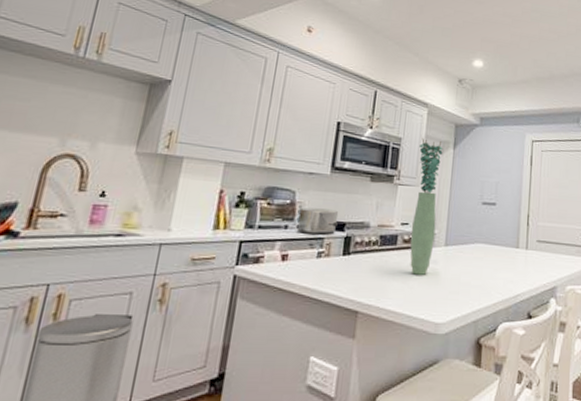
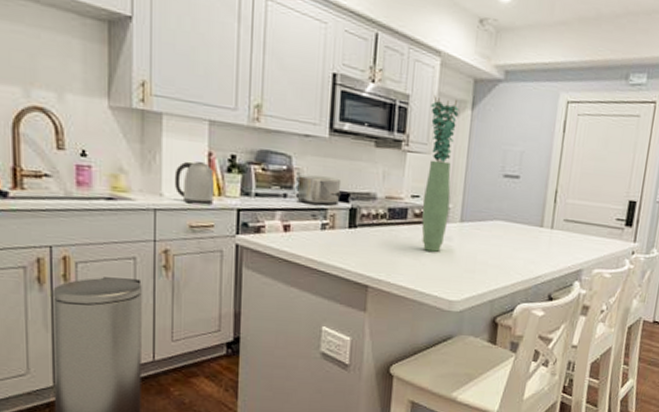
kettle: none [183,198,223,238] -> present [174,161,215,205]

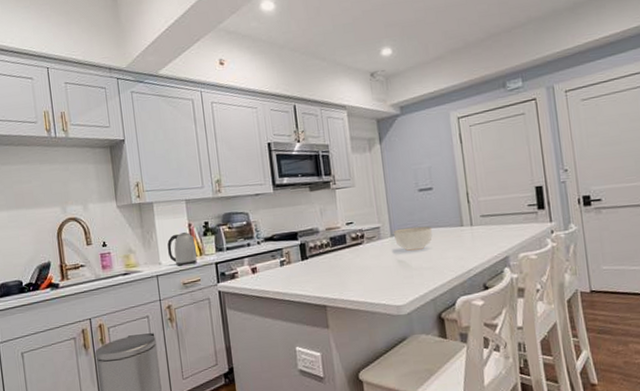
toaster: present [297,174,342,206] -> none [256,222,291,248]
vase: present [421,94,459,252] -> none [347,139,381,267]
bowl: none [463,214,509,245] -> present [393,226,433,252]

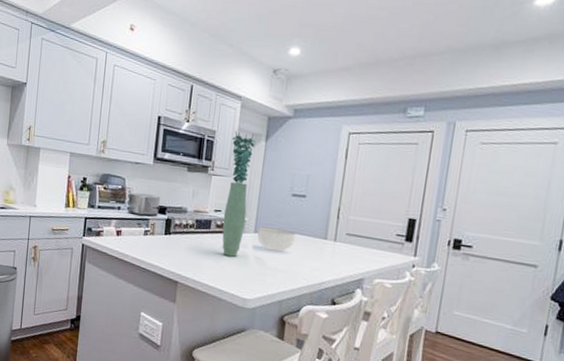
kettle: present [167,232,197,266] -> none [44,182,71,214]
toaster: none [256,222,291,248] -> present [127,192,161,217]
vase: none [347,139,381,267] -> present [222,130,255,257]

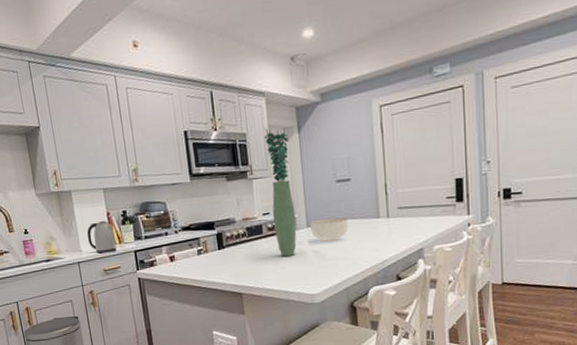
kettle: none [44,182,71,214] -> present [87,221,117,254]
toaster: present [127,192,161,217] -> none [173,212,208,237]

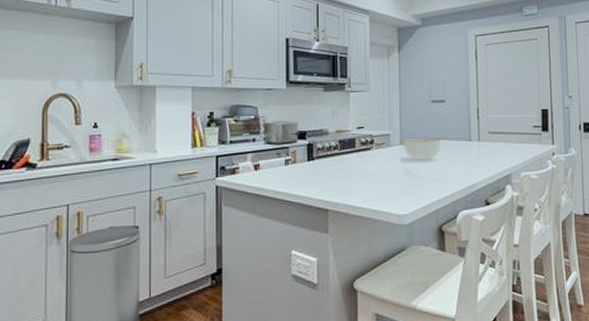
kettle: present [87,221,117,254] -> none [165,121,198,156]
toaster: none [173,212,208,237] -> present [263,120,299,146]
vase: present [264,128,297,257] -> none [365,44,390,173]

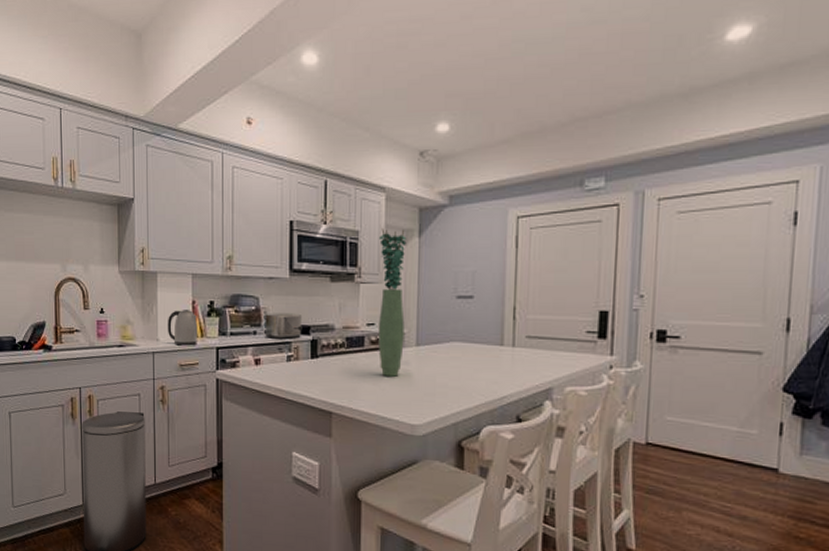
kettle: none [165,121,198,156] -> present [167,310,198,346]
vase: none [365,44,390,173] -> present [377,227,407,377]
bowl: present [402,137,442,162] -> none [419,338,467,367]

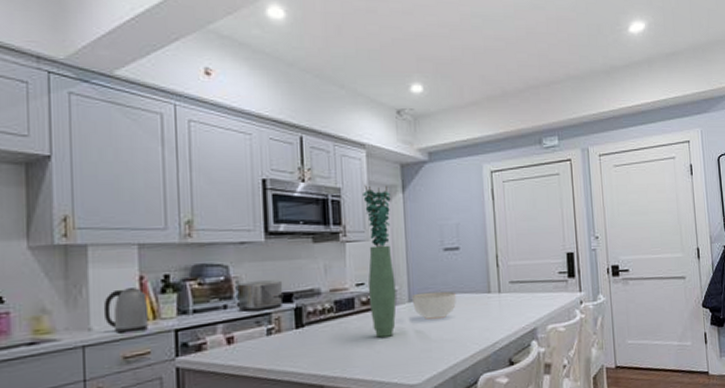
bowl: none [419,338,467,367] -> present [411,291,457,321]

